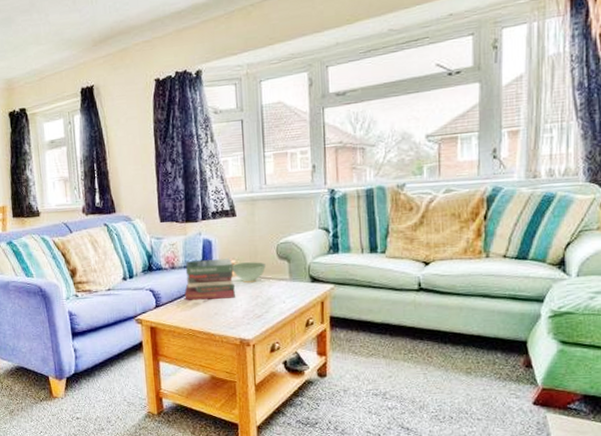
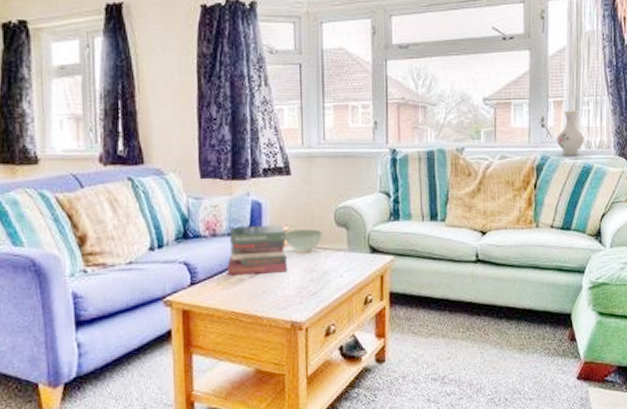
vase: none [512,139,545,186] -> present [557,111,584,156]

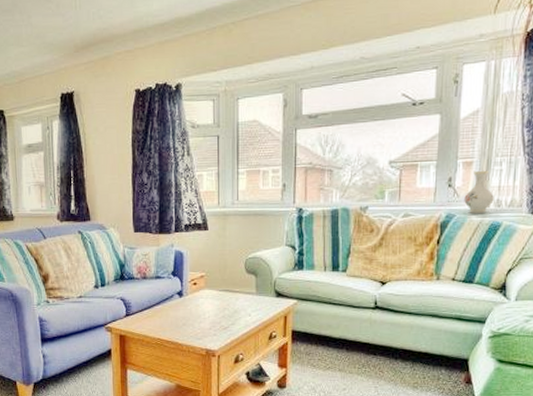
books: present [227,225,287,276] -> none [154,271,203,310]
bowl: present [284,229,322,255] -> none [202,275,234,296]

